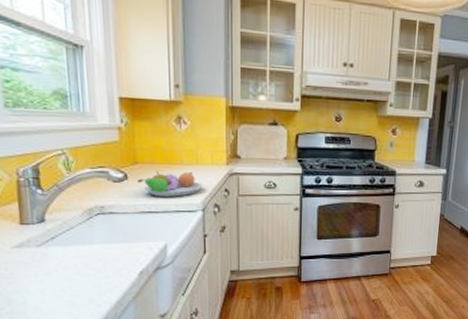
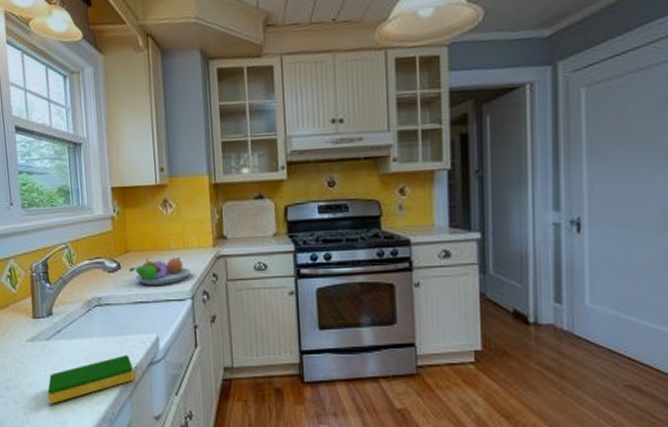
dish sponge: none [38,261,139,308] -> present [47,355,133,404]

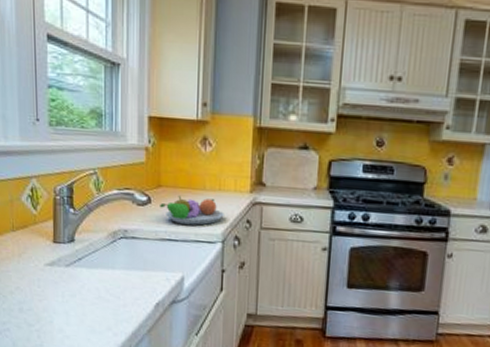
dish sponge: present [47,355,133,404] -> none [63,290,154,331]

